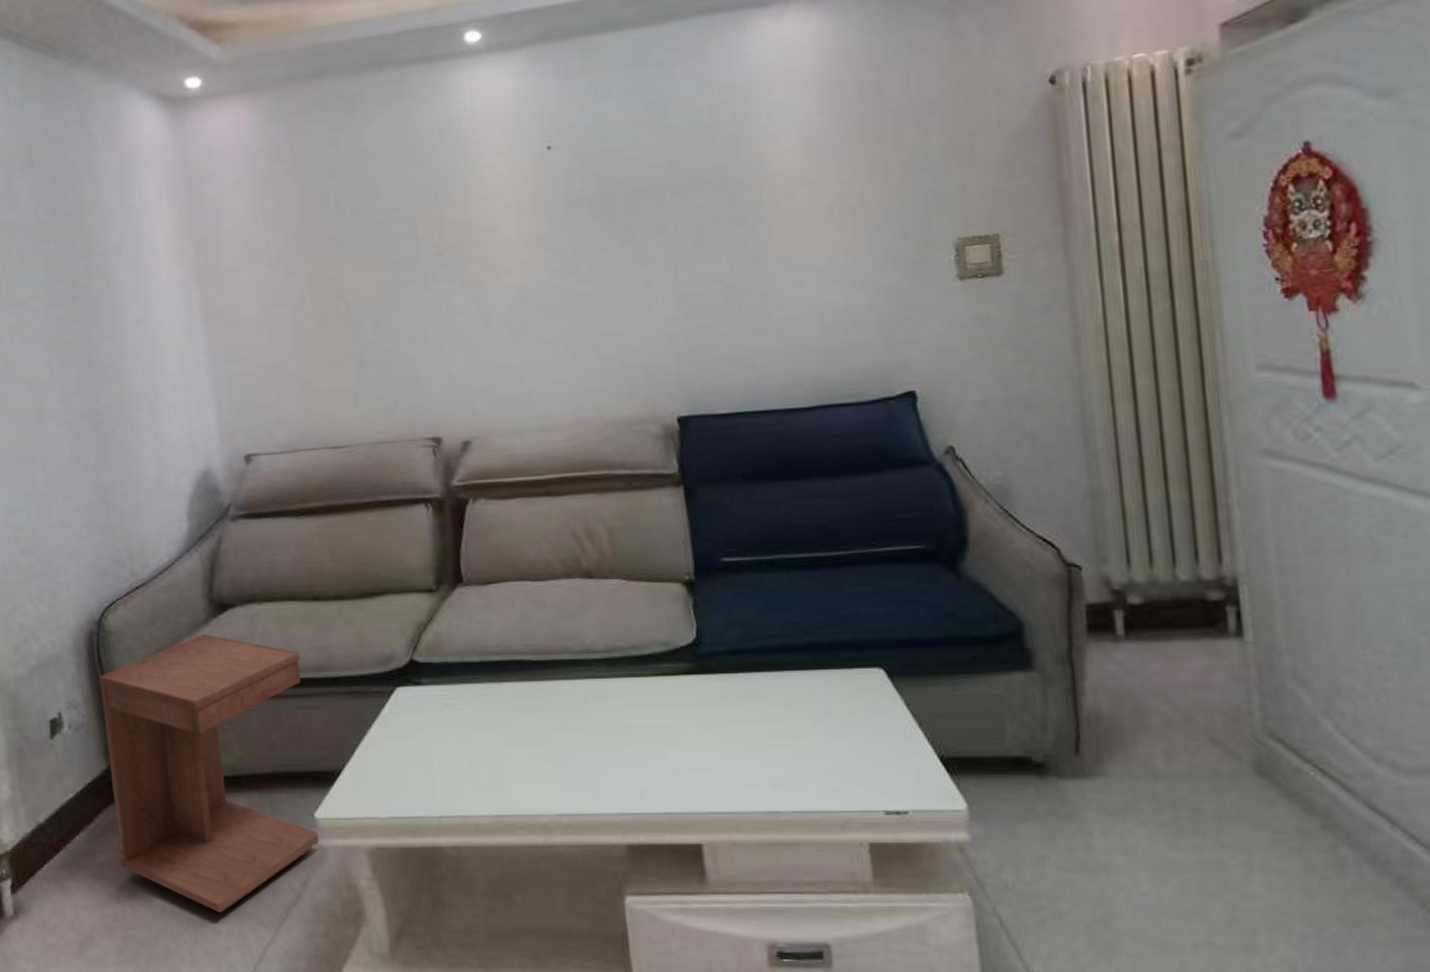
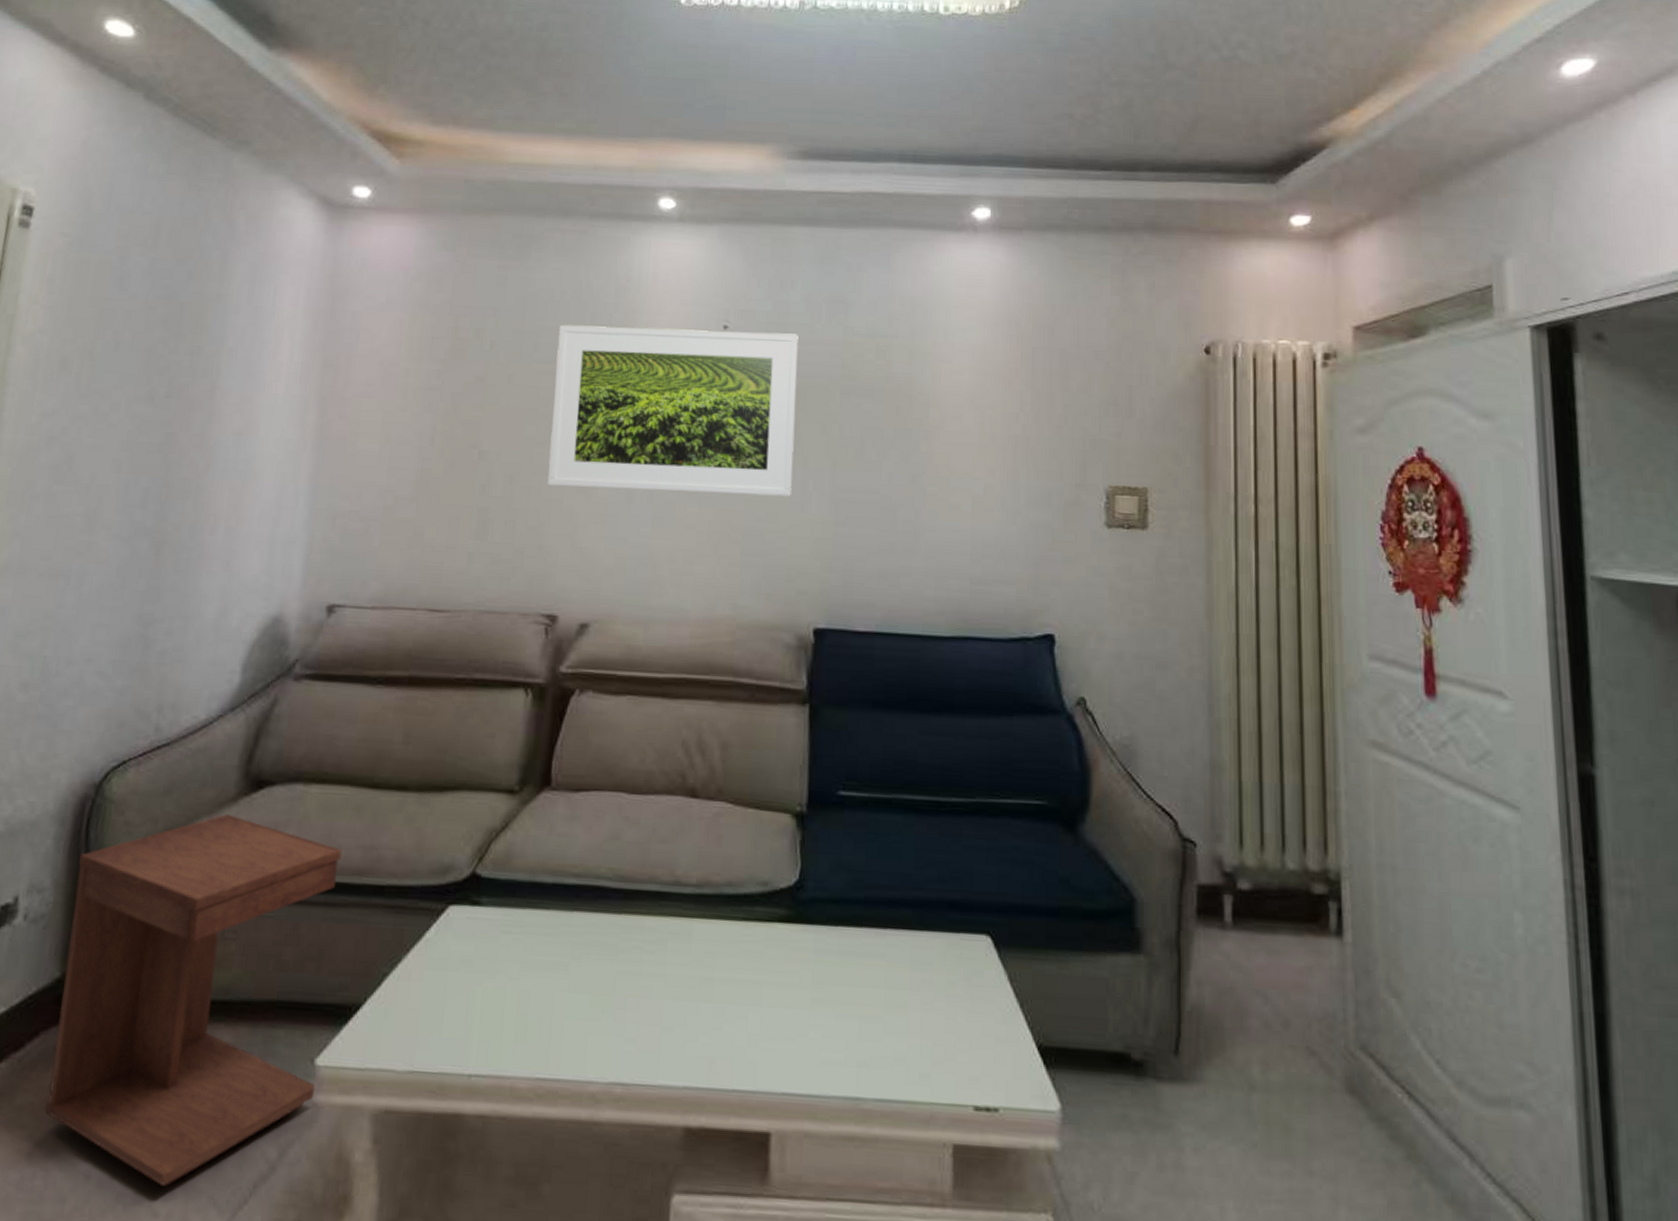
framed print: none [394,142,637,324] -> present [548,324,799,497]

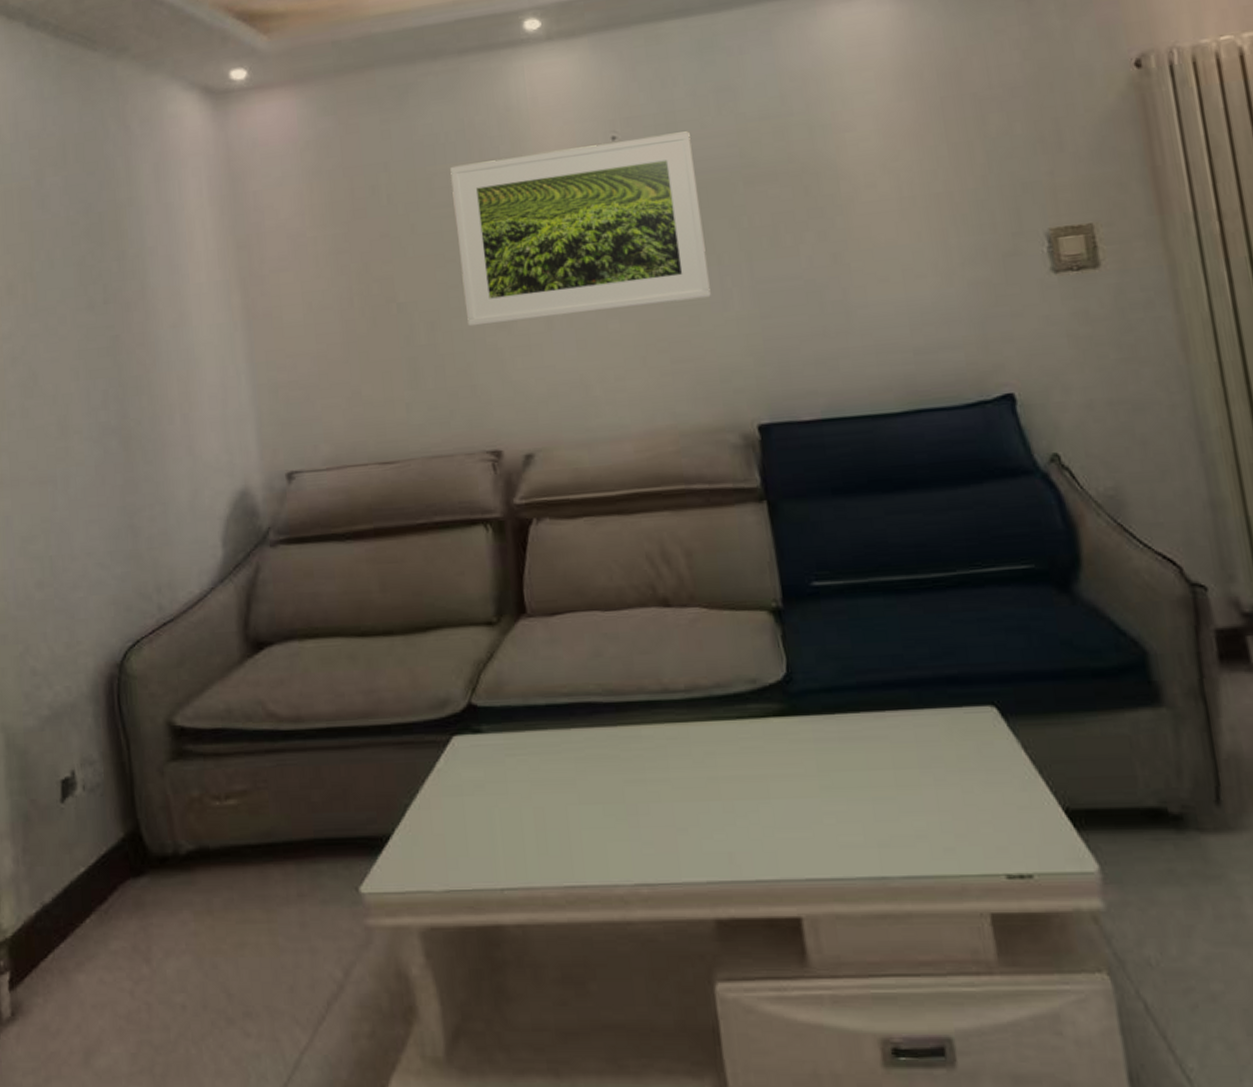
side table: present [45,814,342,1186] -> none [118,676,367,1010]

